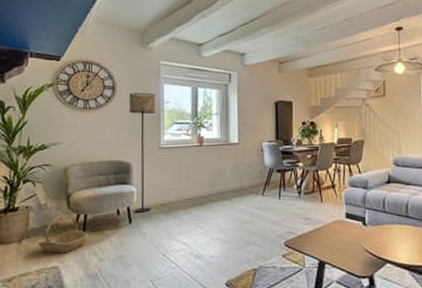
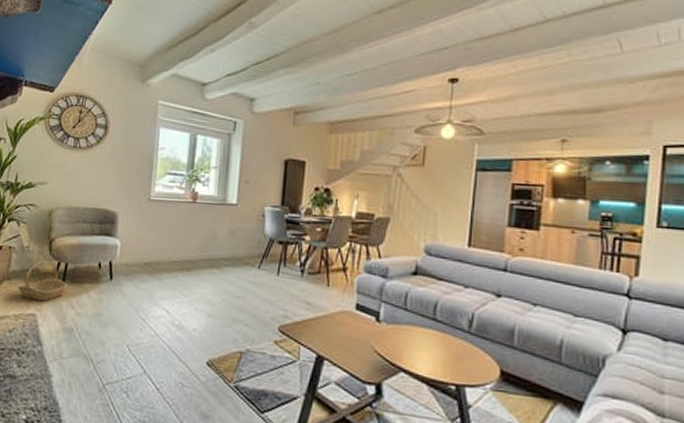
floor lamp: present [129,93,156,213] -> none [116,135,151,270]

